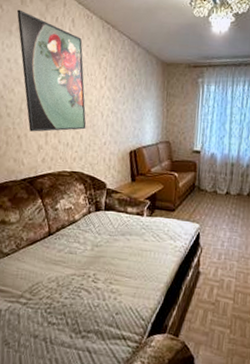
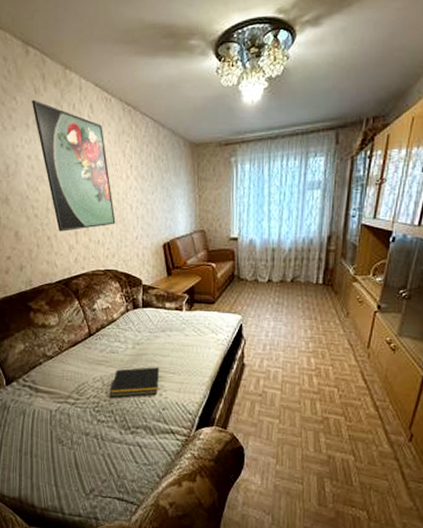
notepad: none [64,270,116,299] -> present [110,367,159,397]

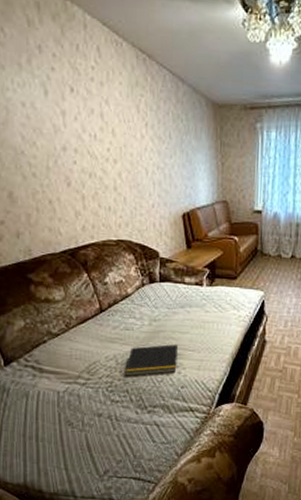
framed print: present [31,100,116,232] -> none [23,33,129,195]

